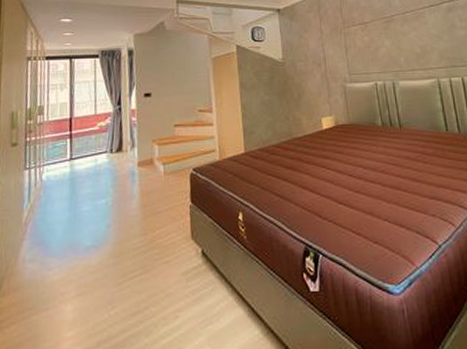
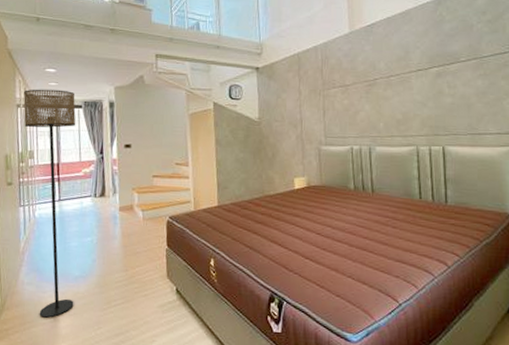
floor lamp: none [34,40,92,301] -> present [23,89,76,318]

